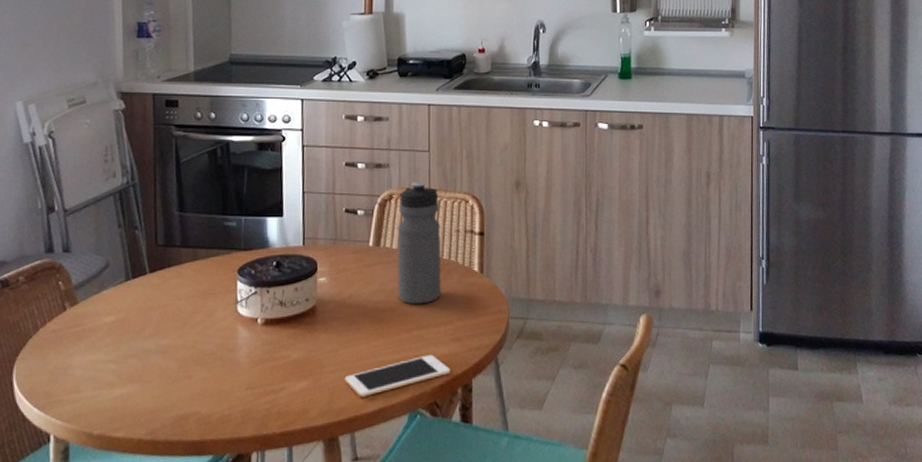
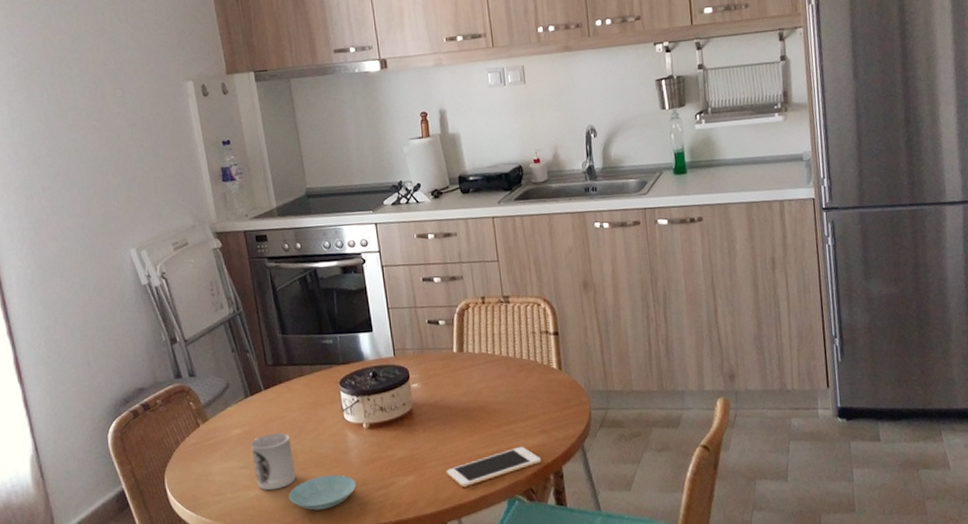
cup: none [123,323,172,390] -> present [251,432,296,491]
saucer: none [160,375,241,416] -> present [289,474,357,511]
water bottle: present [397,181,441,305] -> none [476,289,524,403]

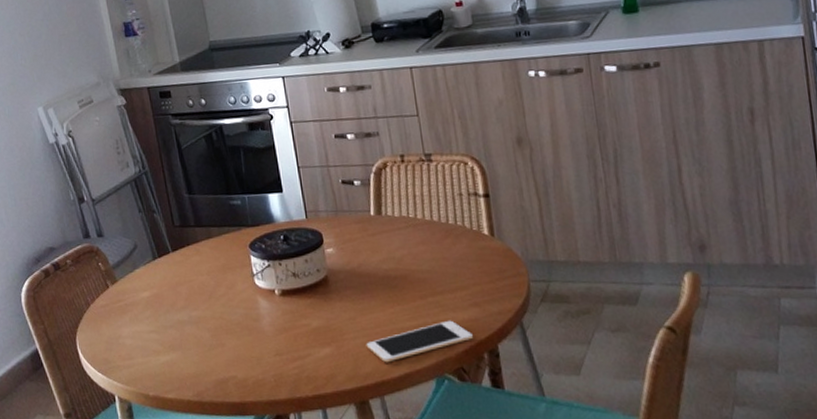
cup: present [251,432,296,491] -> none [160,296,207,357]
saucer: present [289,474,357,511] -> none [200,343,270,380]

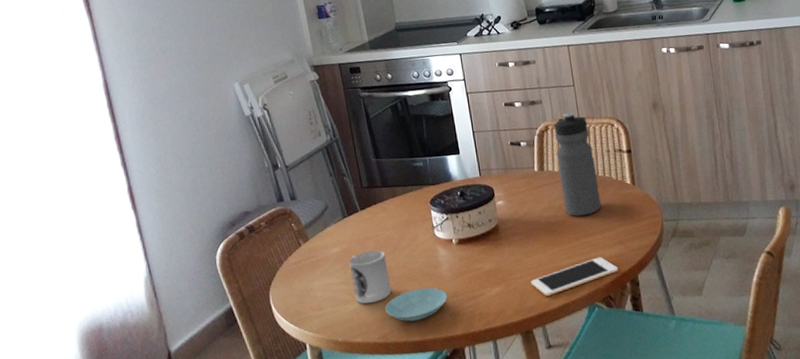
cup: none [160,296,207,357] -> present [349,250,392,304]
saucer: none [200,343,270,380] -> present [385,287,448,322]
water bottle: none [394,146,452,271] -> present [554,112,601,217]

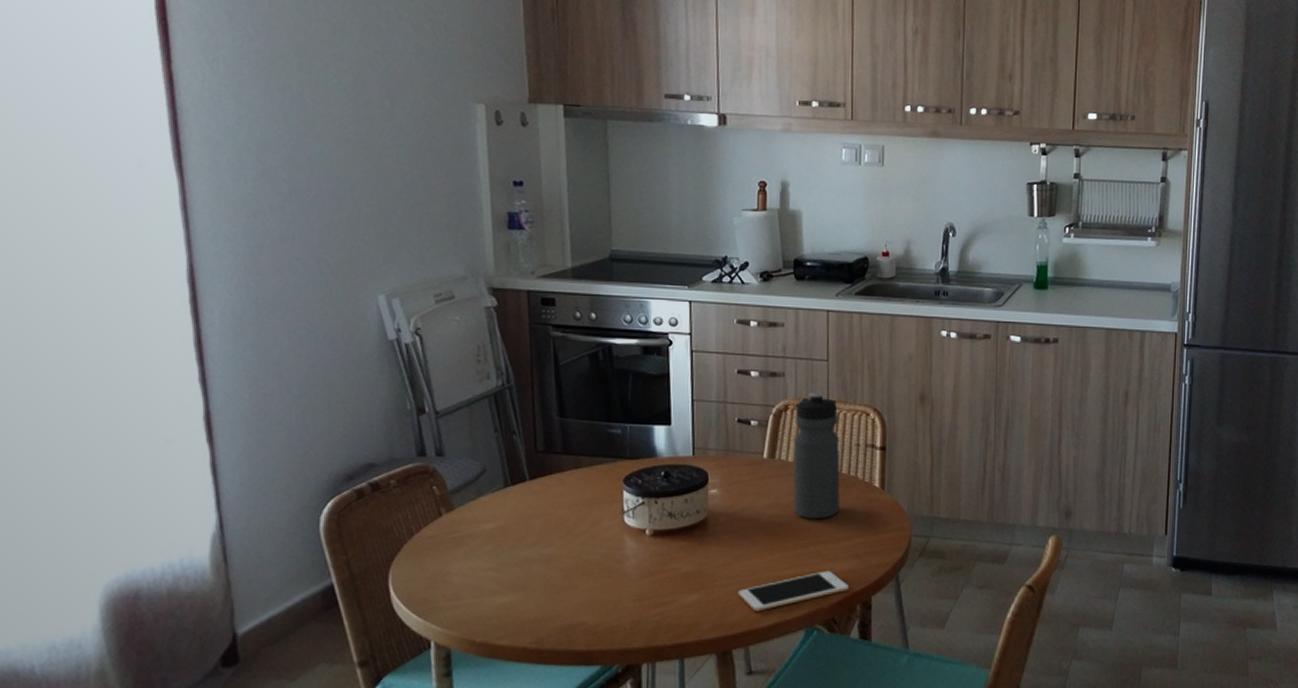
cup: present [349,250,392,304] -> none [504,531,557,599]
saucer: present [385,287,448,322] -> none [544,586,630,626]

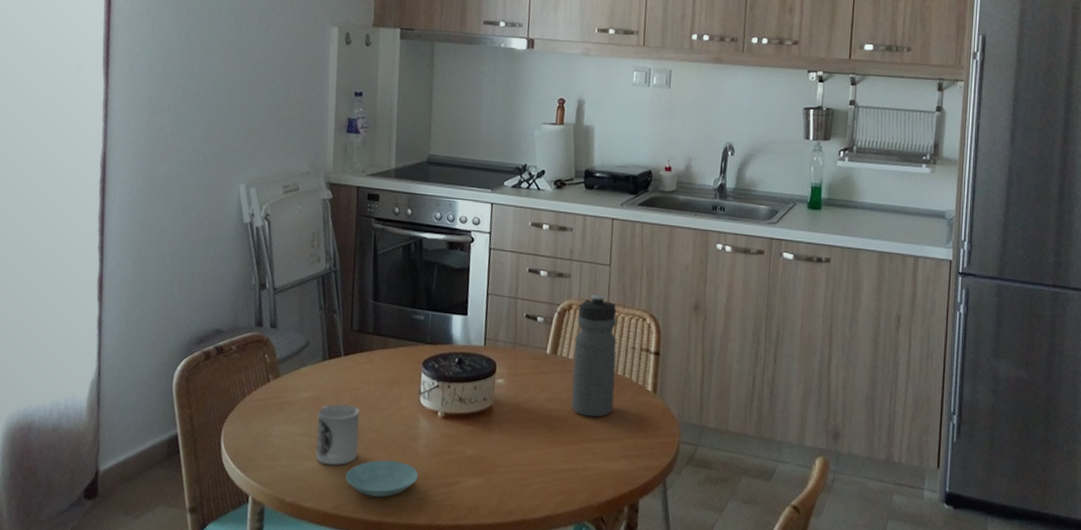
cup: none [504,531,557,599] -> present [315,403,360,466]
saucer: none [544,586,630,626] -> present [345,460,419,498]
cell phone: present [737,570,850,612] -> none [515,468,619,502]

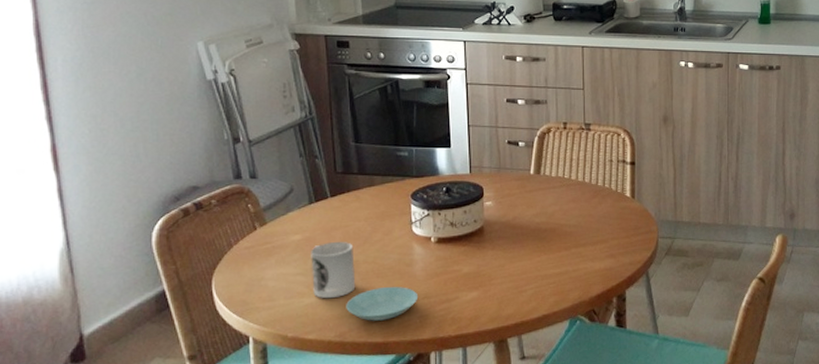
water bottle: present [571,294,617,418] -> none [556,116,596,226]

